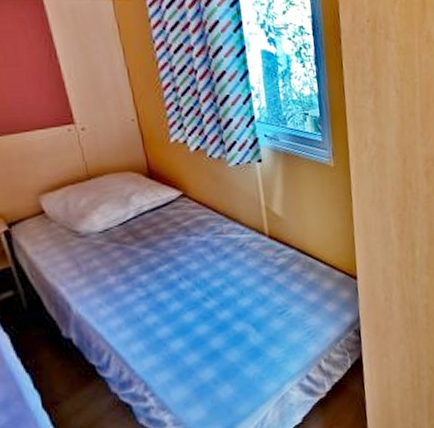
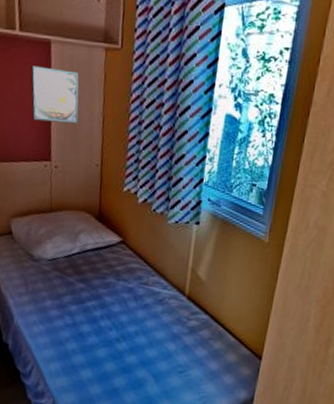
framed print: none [23,22,98,82] -> present [31,65,79,124]

